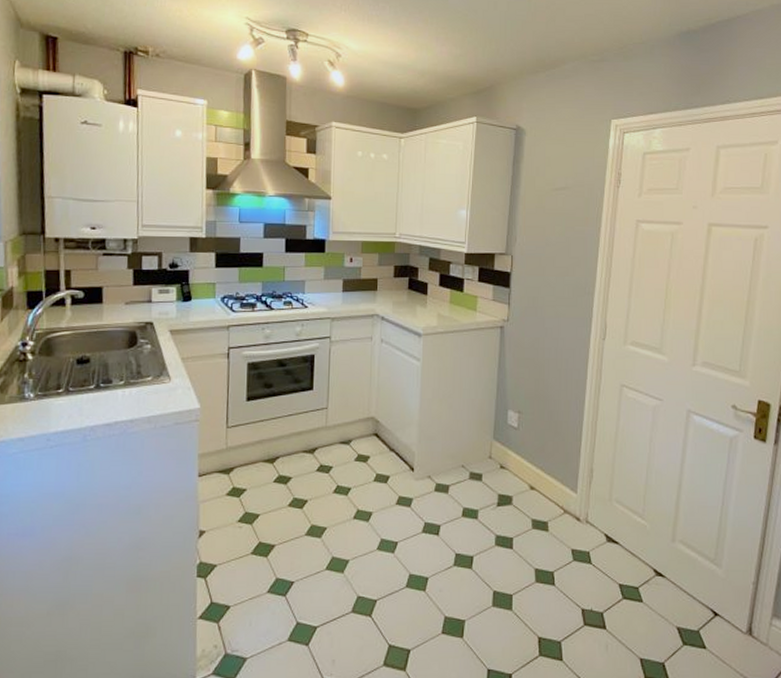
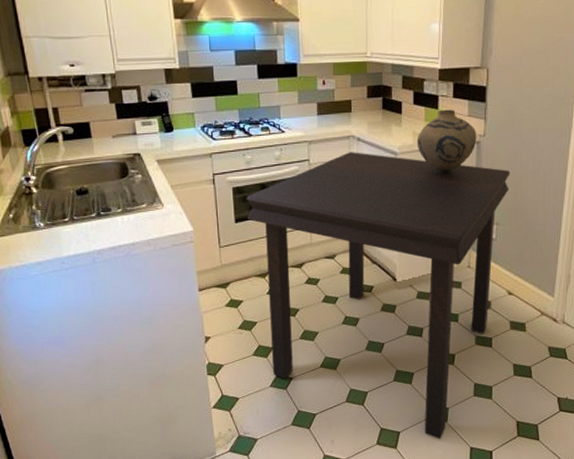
dining table: none [260,331,533,659] -> present [246,152,511,439]
vase: none [441,293,501,356] -> present [416,109,477,172]

